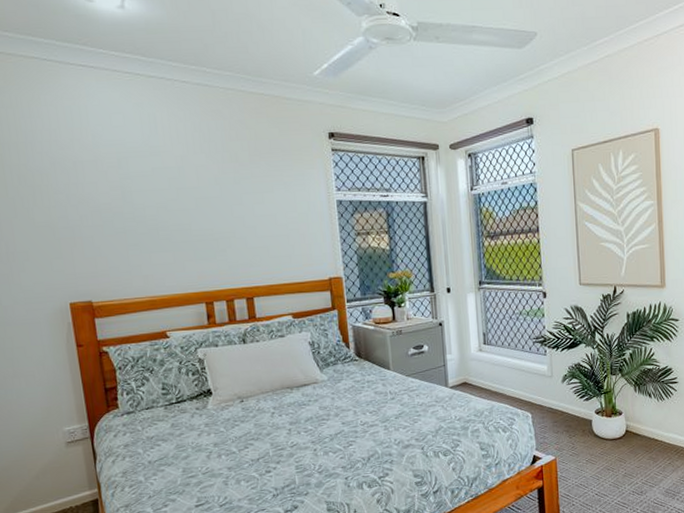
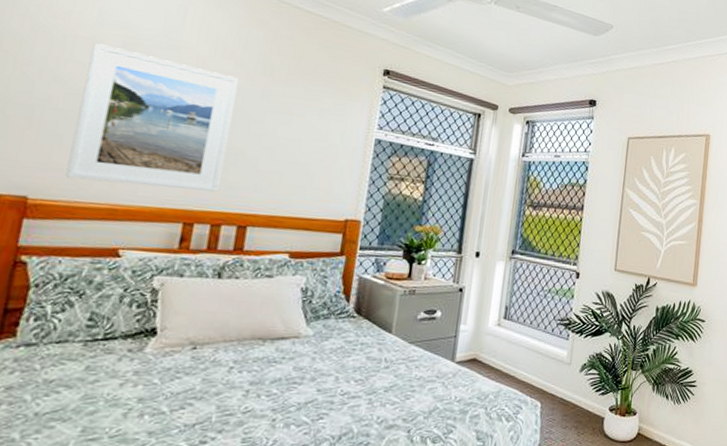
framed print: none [96,163,224,281] -> present [65,43,238,192]

